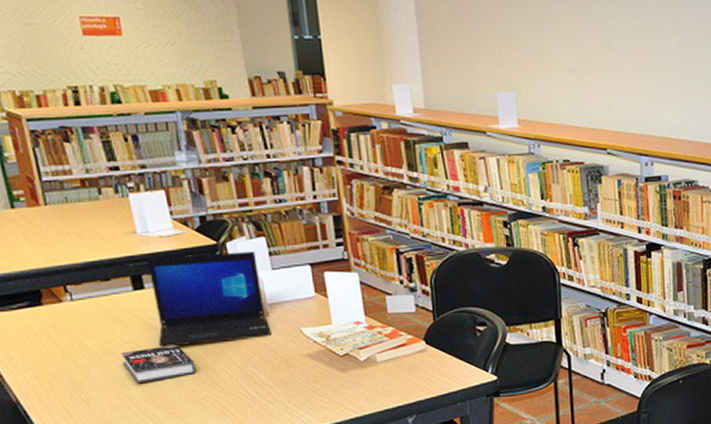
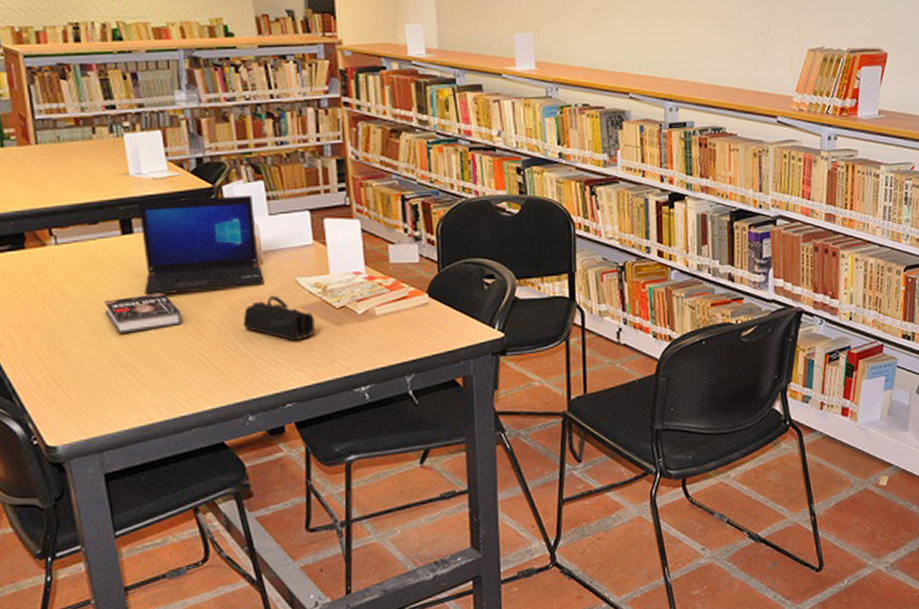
pencil case: none [253,345,322,387] -> present [243,295,316,341]

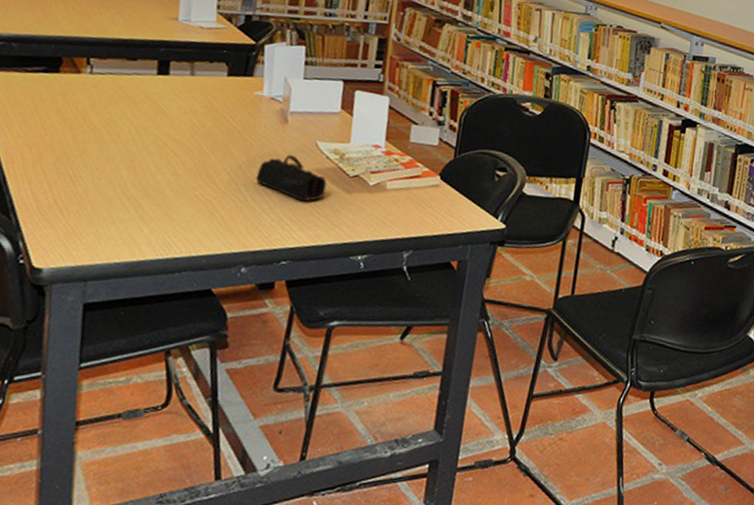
book: present [104,292,182,333] -> none [123,133,198,169]
laptop: present [138,196,264,296] -> none [166,46,292,144]

